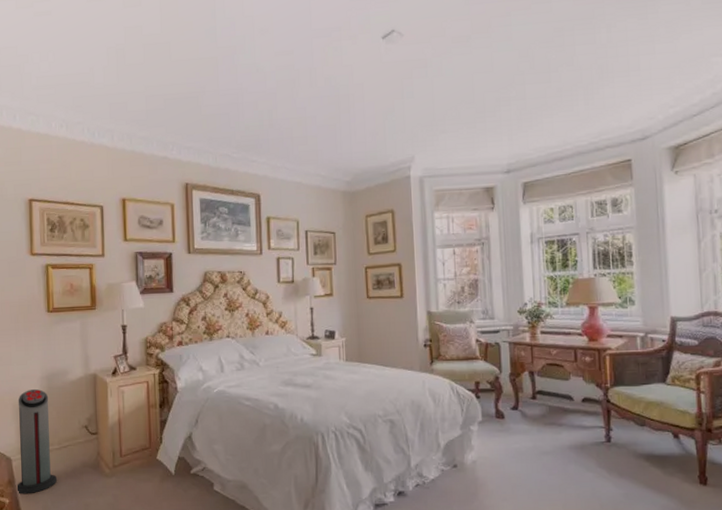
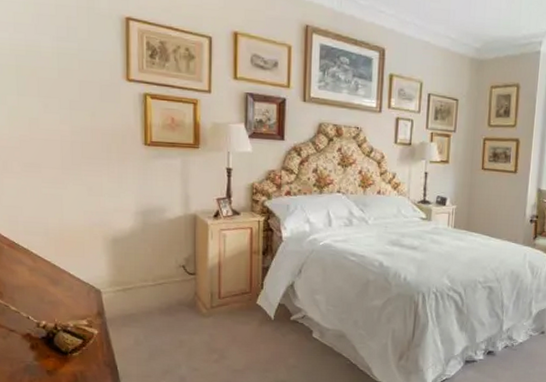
air purifier: present [15,389,57,495] -> none [105,224,150,327]

